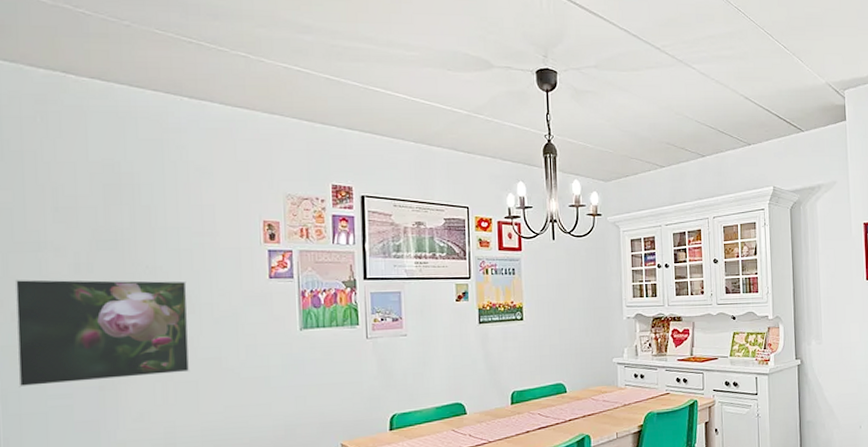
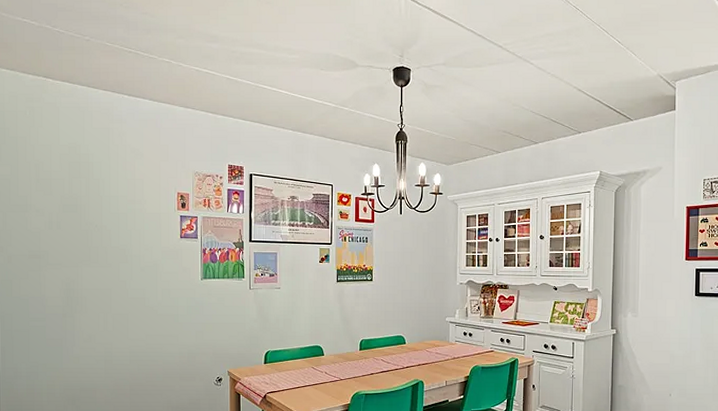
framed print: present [14,279,190,388] -> none [10,231,123,311]

